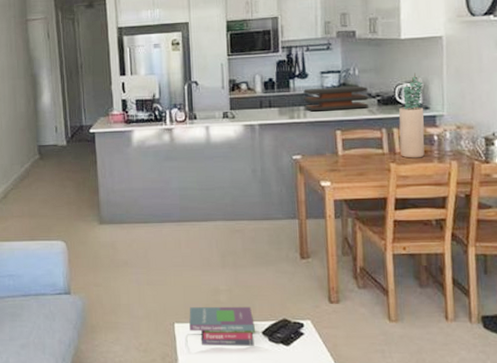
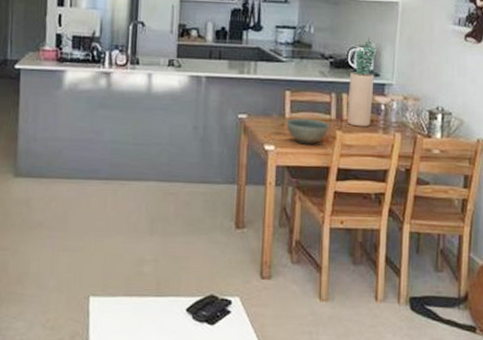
books: present [189,306,256,346] -> none [106,278,180,325]
cutting board: present [303,85,369,112] -> none [255,43,322,70]
bowl: none [340,154,383,179] -> present [286,118,329,145]

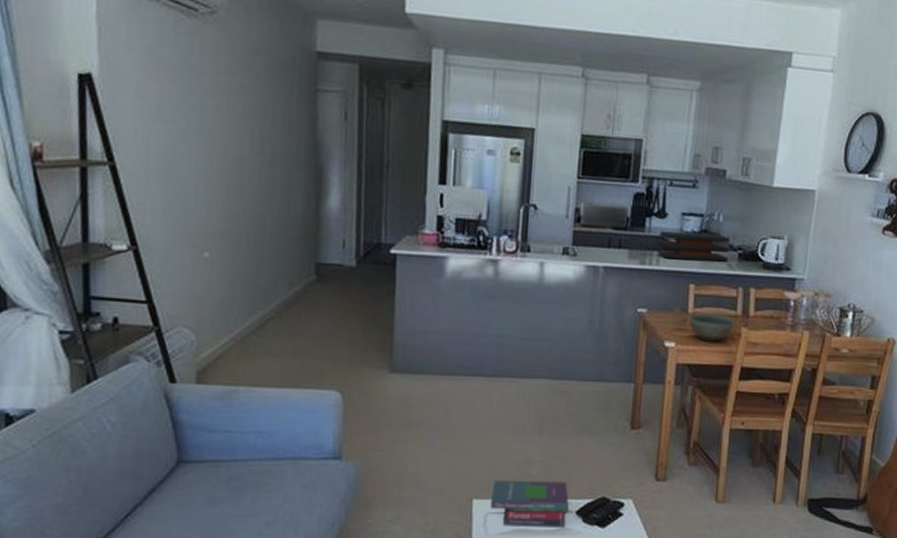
books: none [106,278,180,325] -> present [490,480,570,527]
toaster: none [182,18,227,42] -> present [579,201,629,229]
cutting board: none [255,43,322,70] -> present [658,231,731,262]
vase: present [346,37,375,127] -> none [753,227,788,325]

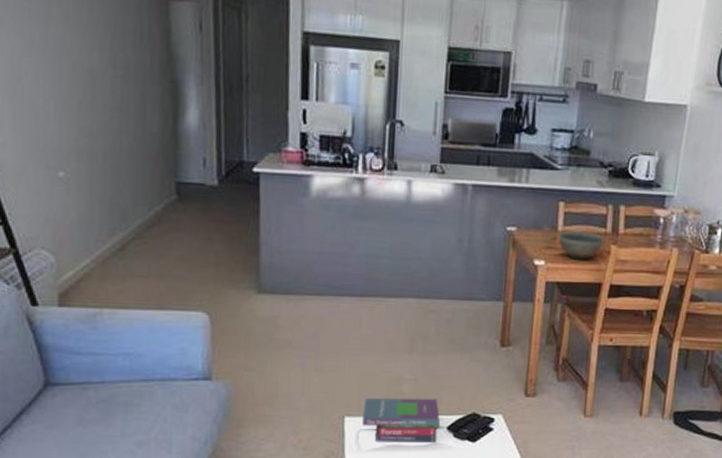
cutting board: present [658,231,731,262] -> none [528,148,601,179]

